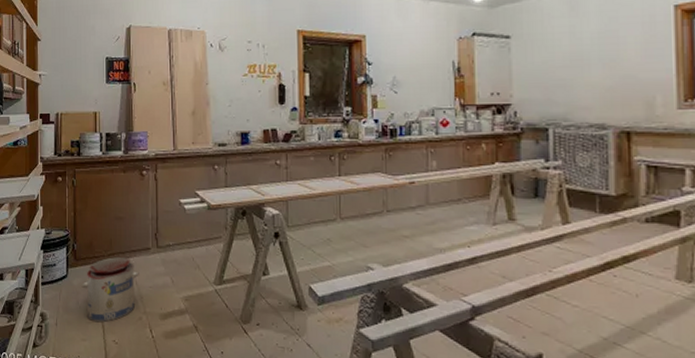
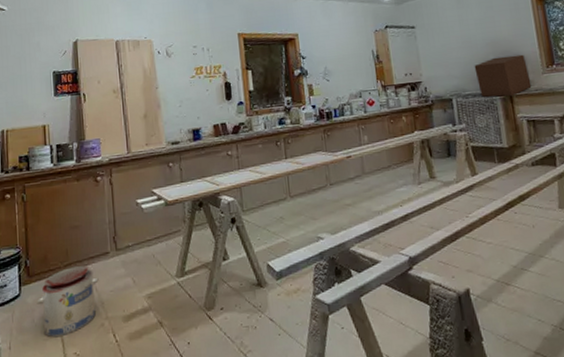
wooden crate: none [583,81,659,134] -> present [474,54,532,98]

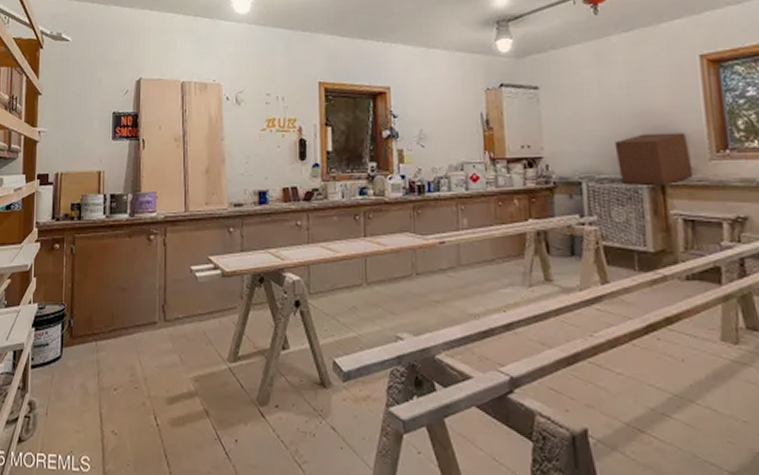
paint can: present [36,266,99,338] -> none [77,334,144,411]

